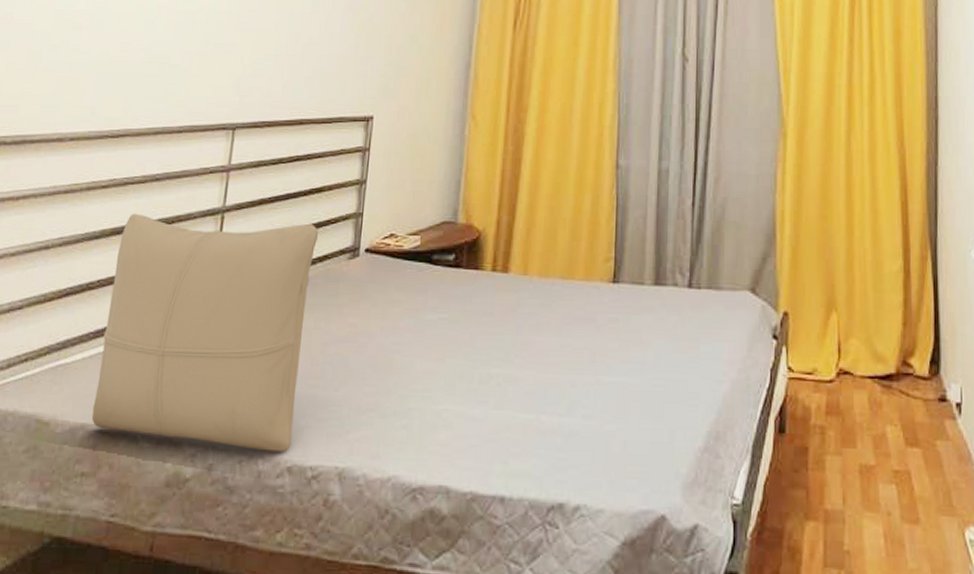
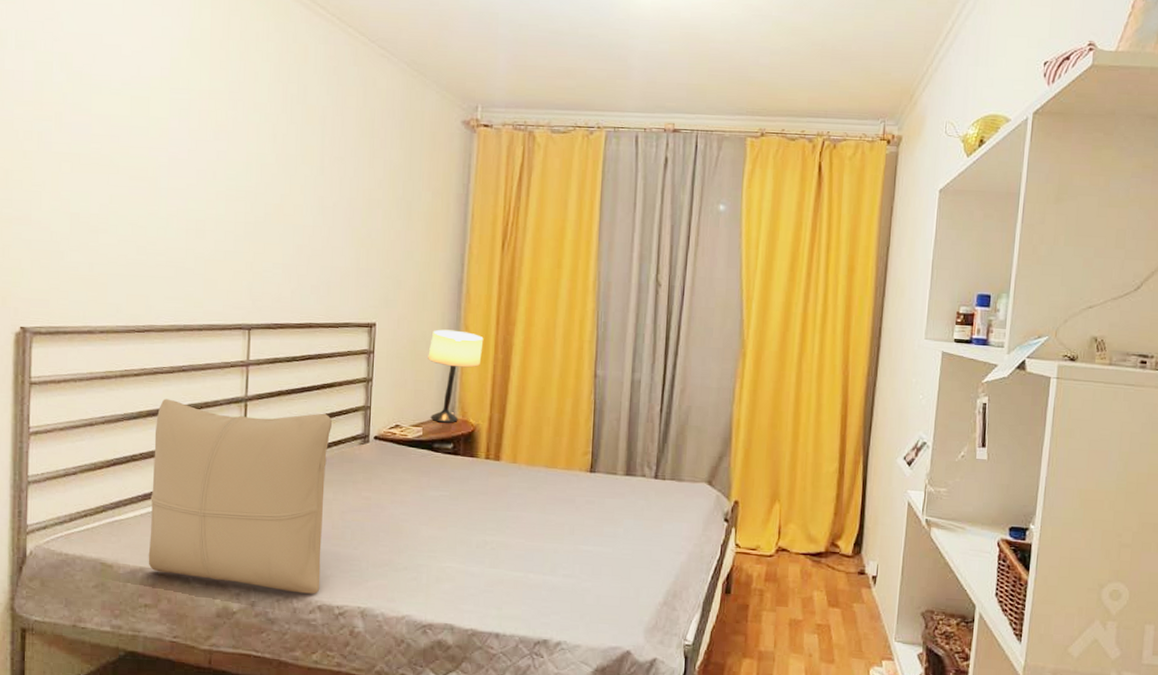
table lamp: none [429,120,492,229] -> present [428,329,484,423]

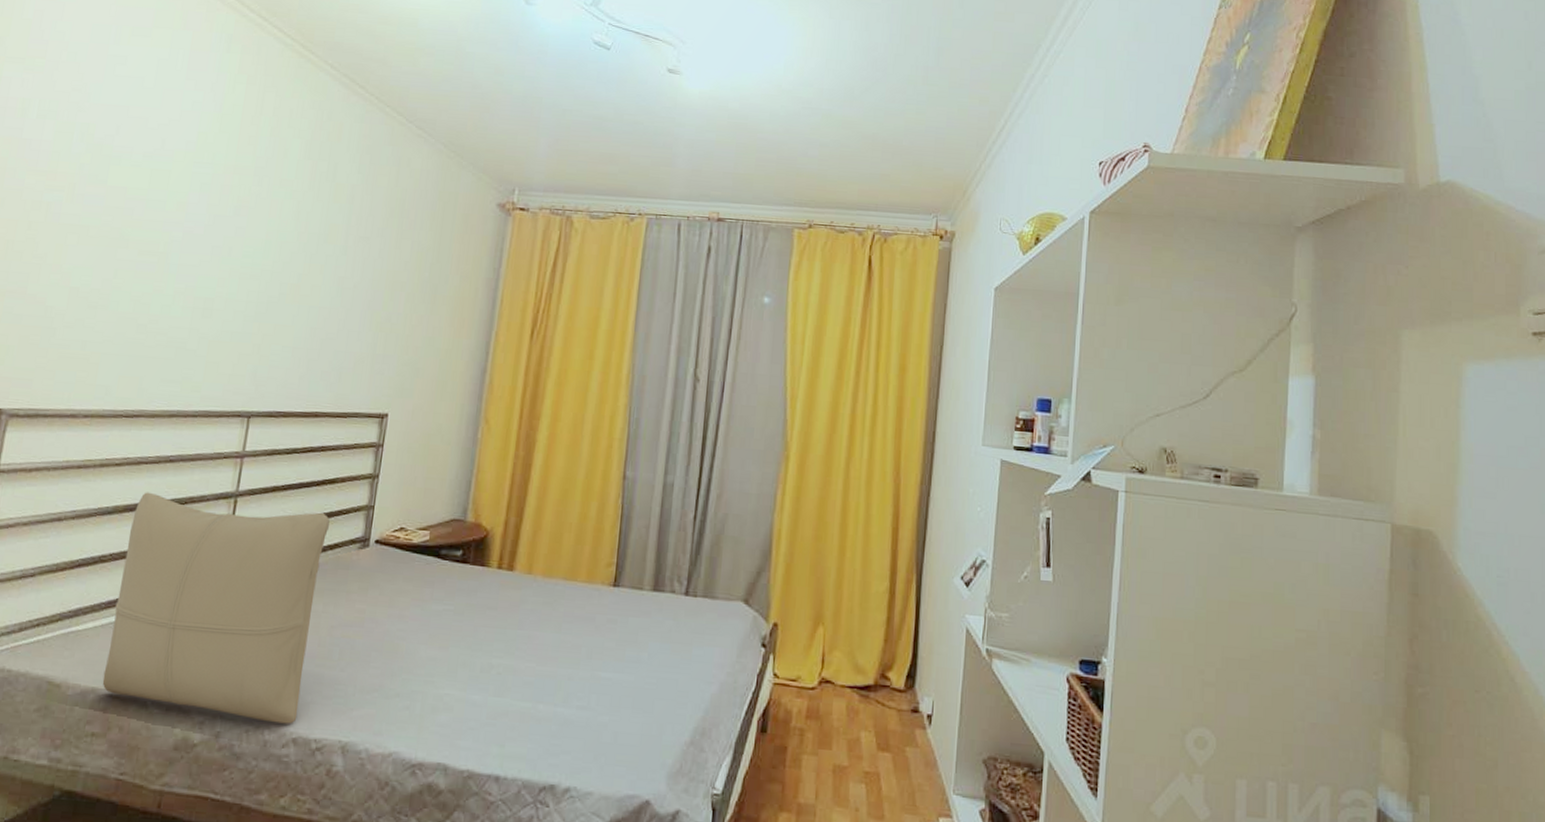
table lamp: present [428,329,484,423] -> none [439,422,505,527]

